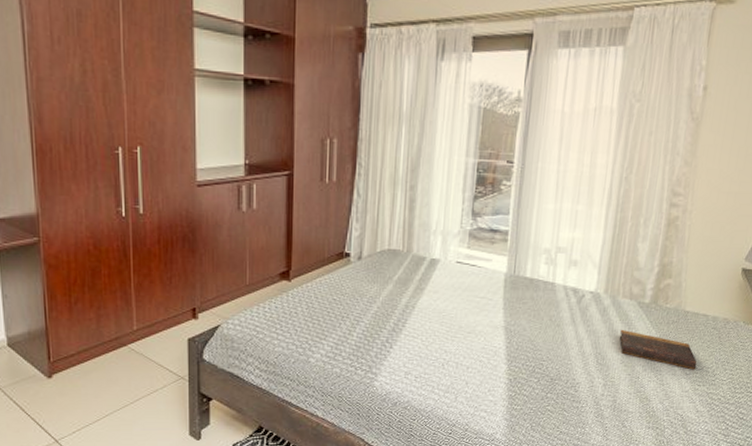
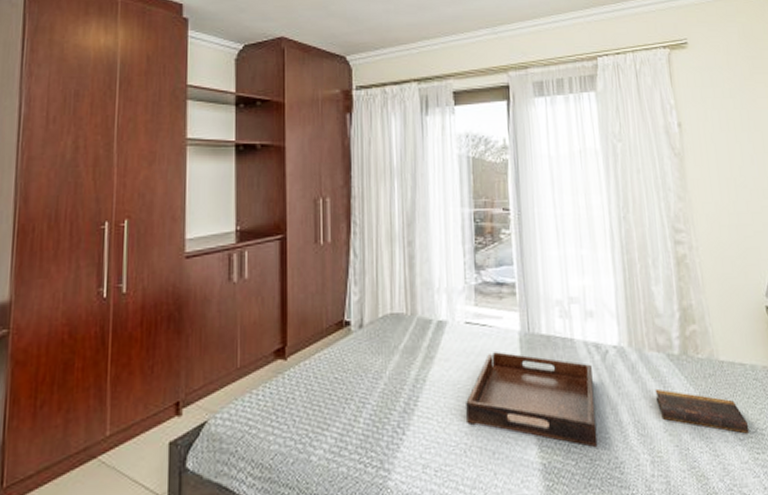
serving tray: none [447,289,567,371] -> present [466,352,598,448]

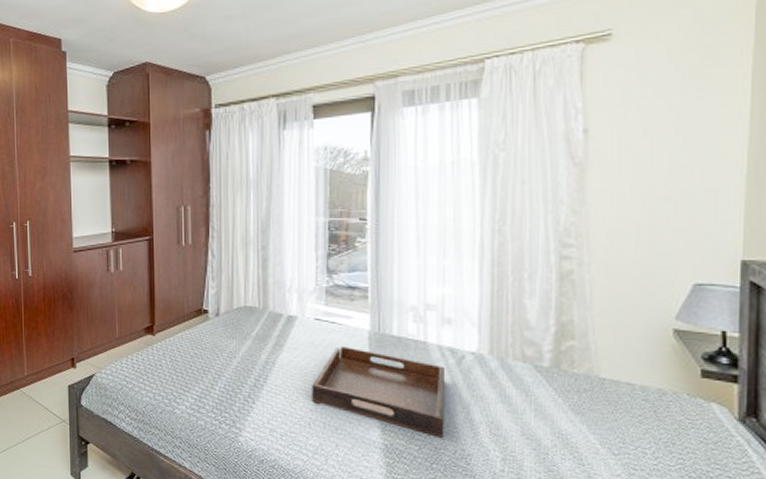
book: present [655,388,750,434] -> none [515,396,628,450]

